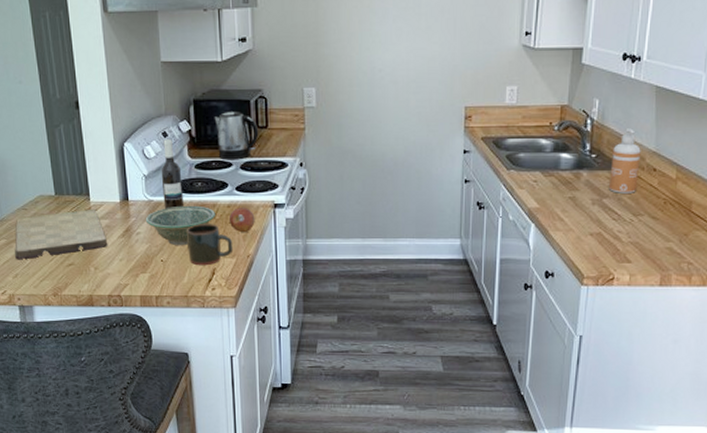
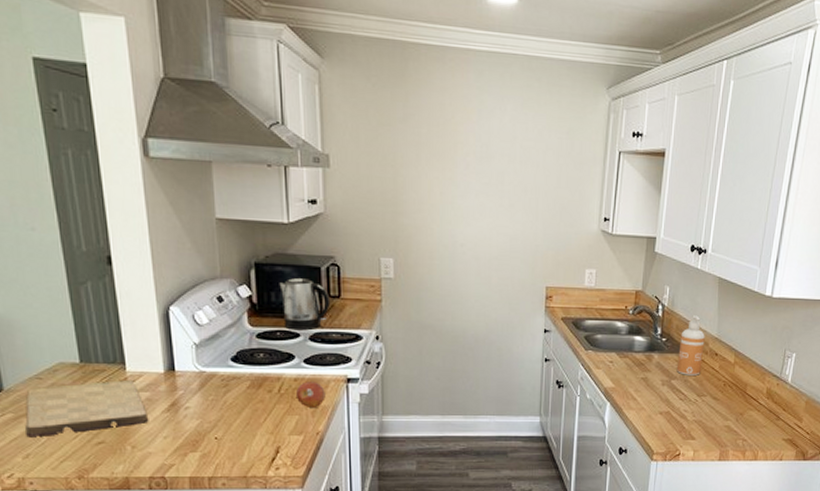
bowl: present [145,205,215,245] -> none [195,378,280,421]
wine bottle: present [161,139,185,209] -> none [215,304,244,382]
mug: present [186,224,234,265] -> none [245,398,301,442]

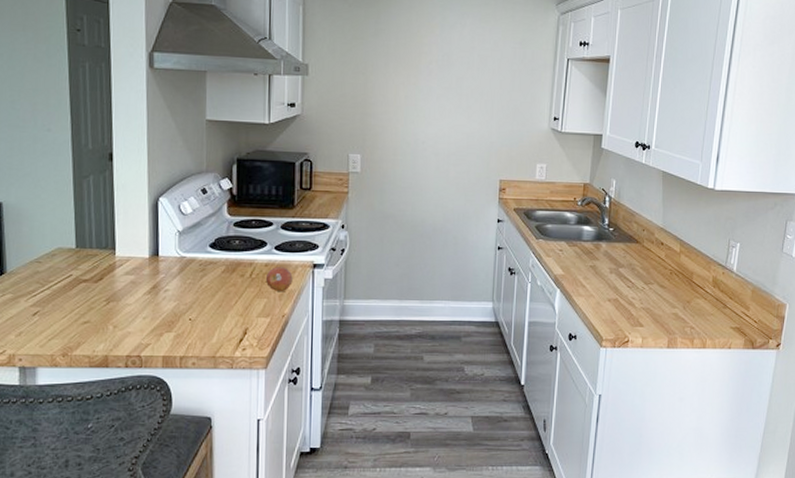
cutting board: present [25,380,149,438] -> none [21,264,132,317]
kettle: present [279,277,331,331] -> none [257,171,302,220]
soap dispenser: present [676,315,705,375] -> none [623,206,651,264]

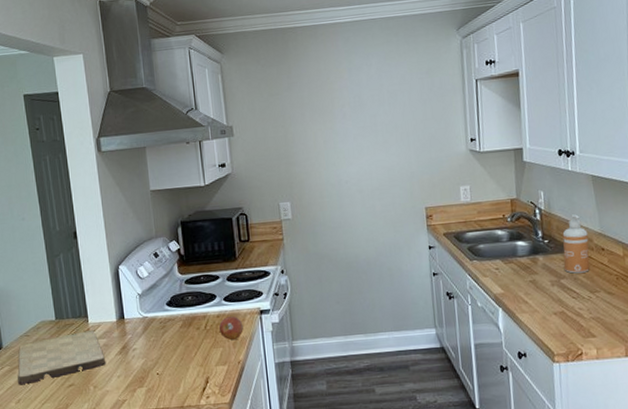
cutting board: none [21,264,132,317] -> present [17,330,106,385]
soap dispenser: none [623,206,651,264] -> present [562,214,590,274]

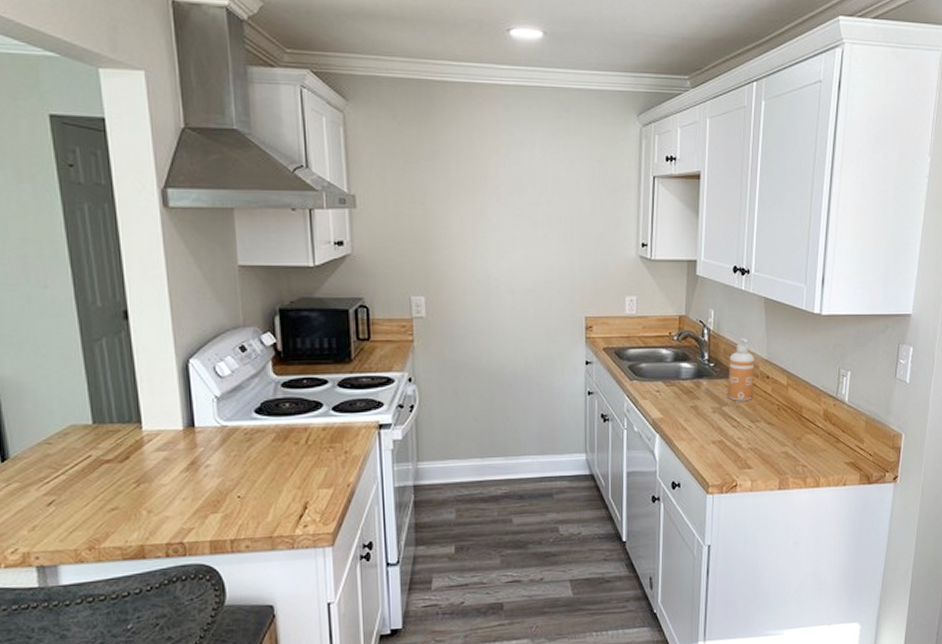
cutting board: present [17,330,106,385] -> none [32,440,167,508]
fruit: present [219,316,244,341] -> none [325,430,356,459]

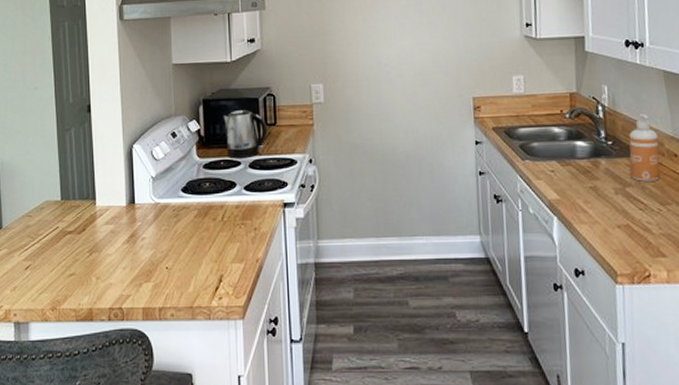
kettle: none [305,321,360,377] -> present [223,109,268,159]

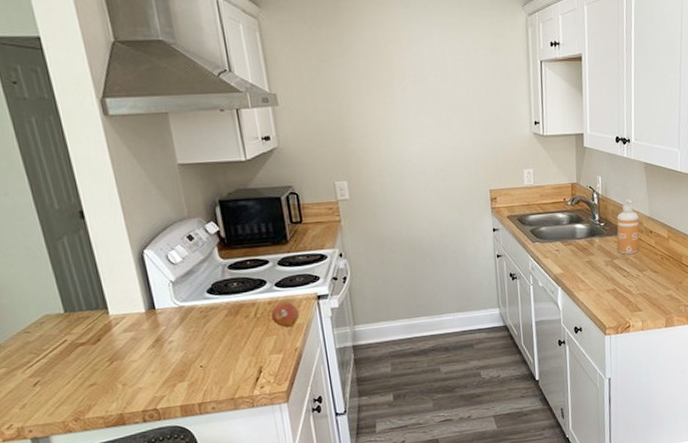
kettle: present [223,109,268,159] -> none [243,208,294,258]
fruit: none [238,208,264,235] -> present [271,302,300,328]

